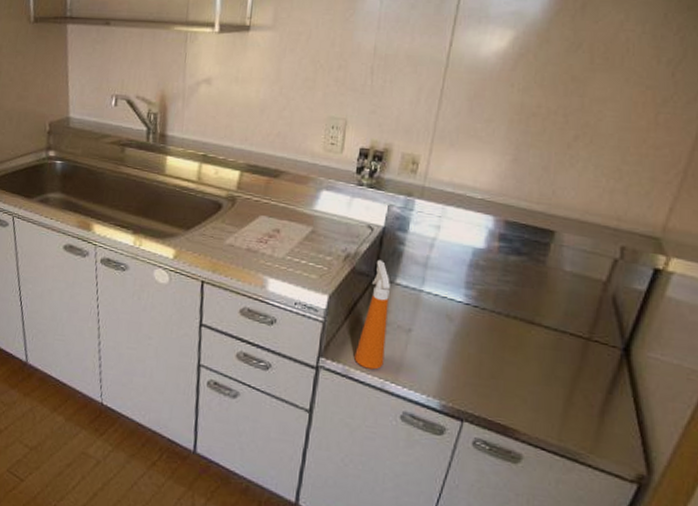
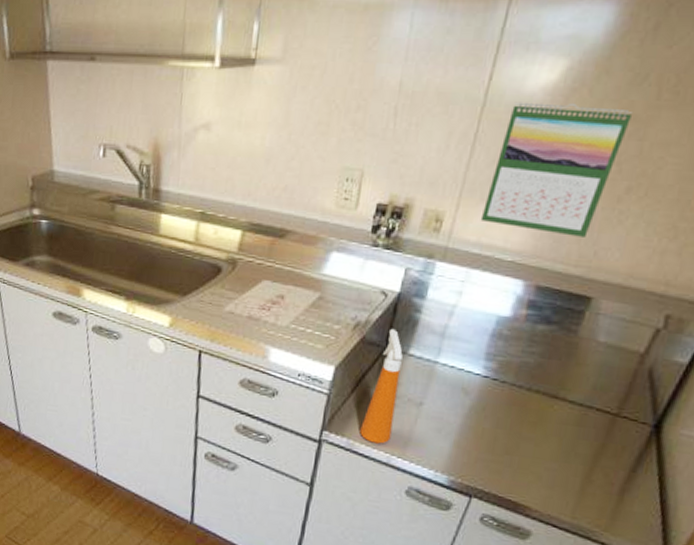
calendar: none [451,64,571,178] -> present [480,102,632,237]

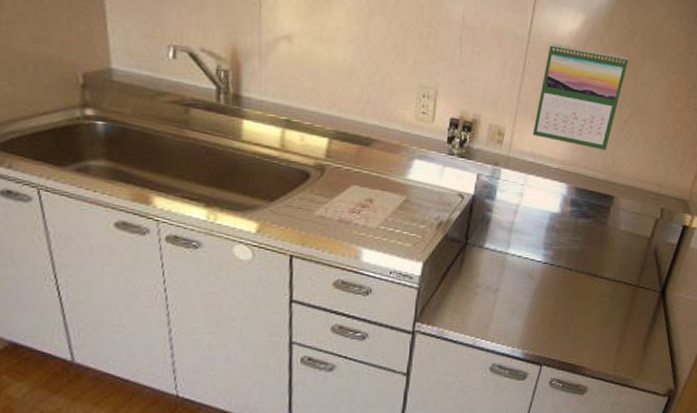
spray bottle: present [360,328,403,444] -> none [448,226,480,329]

